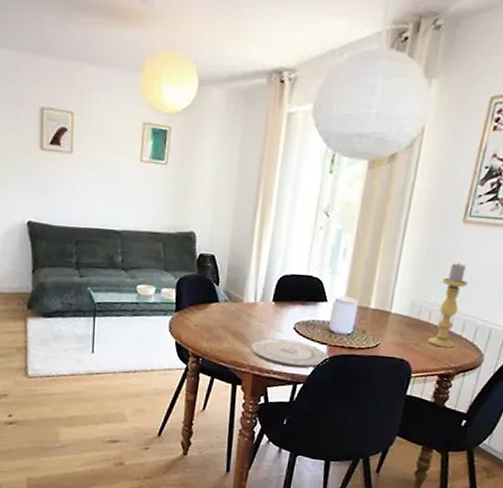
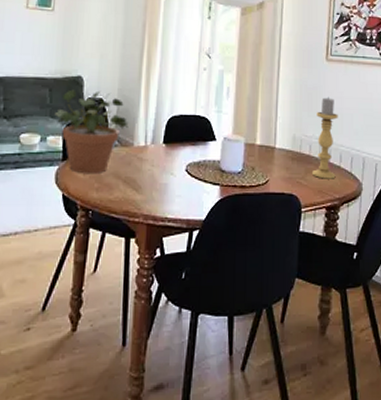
potted plant: none [168,245,239,326] -> present [54,89,129,175]
plate: present [250,338,329,369] -> none [142,183,222,213]

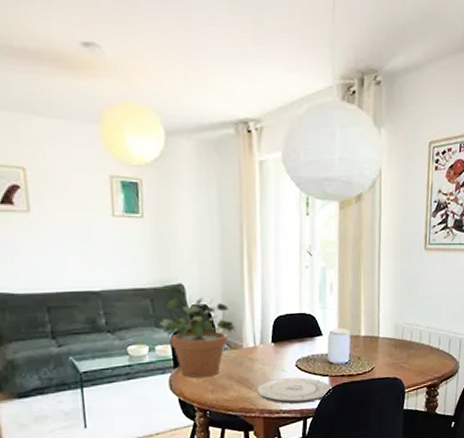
plate: none [142,183,222,213] -> present [256,377,332,404]
candle holder: present [312,96,338,179] -> none [414,284,437,362]

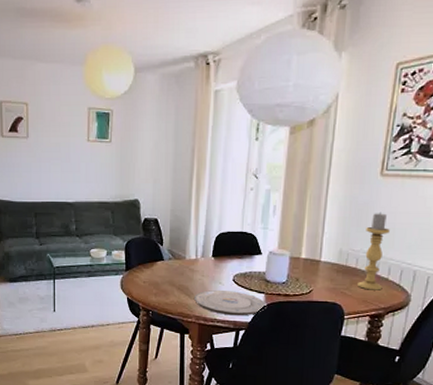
potted plant: present [159,297,236,379] -> none [117,211,181,282]
candle holder: none [414,284,437,362] -> present [358,212,390,291]

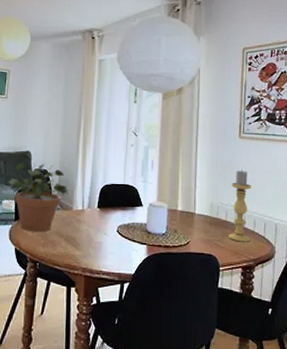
potted plant: none [117,211,181,282] -> present [8,162,69,233]
plate: present [194,290,266,316] -> none [81,241,149,268]

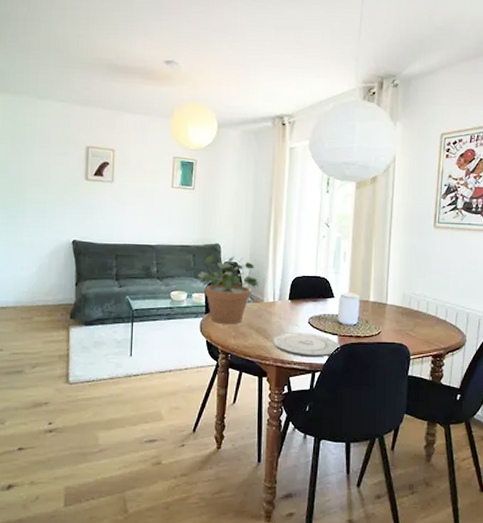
plate: none [81,241,149,268] -> present [272,333,340,358]
candle holder: present [229,169,251,242] -> none [420,259,445,332]

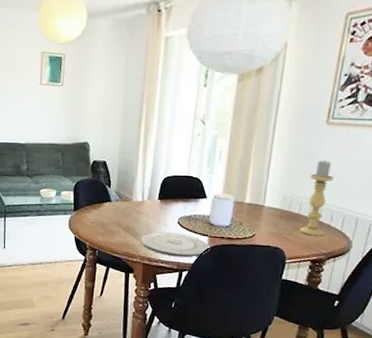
potted plant: present [198,255,259,325] -> none [66,153,128,223]
candle holder: none [420,259,445,332] -> present [300,159,334,236]

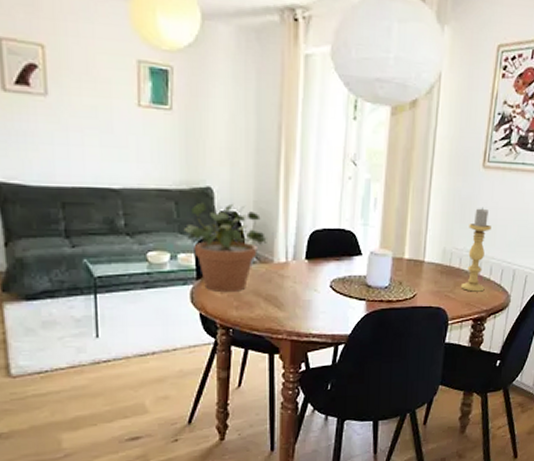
potted plant: none [66,153,128,223] -> present [183,202,267,293]
plate: present [140,232,210,258] -> none [285,299,368,328]

